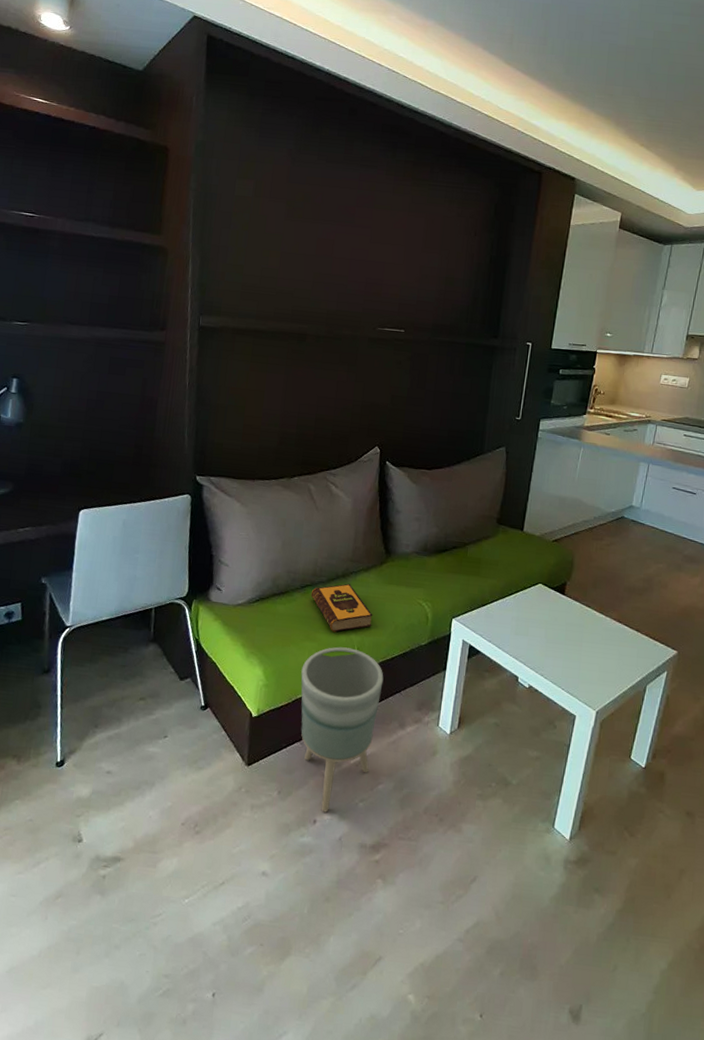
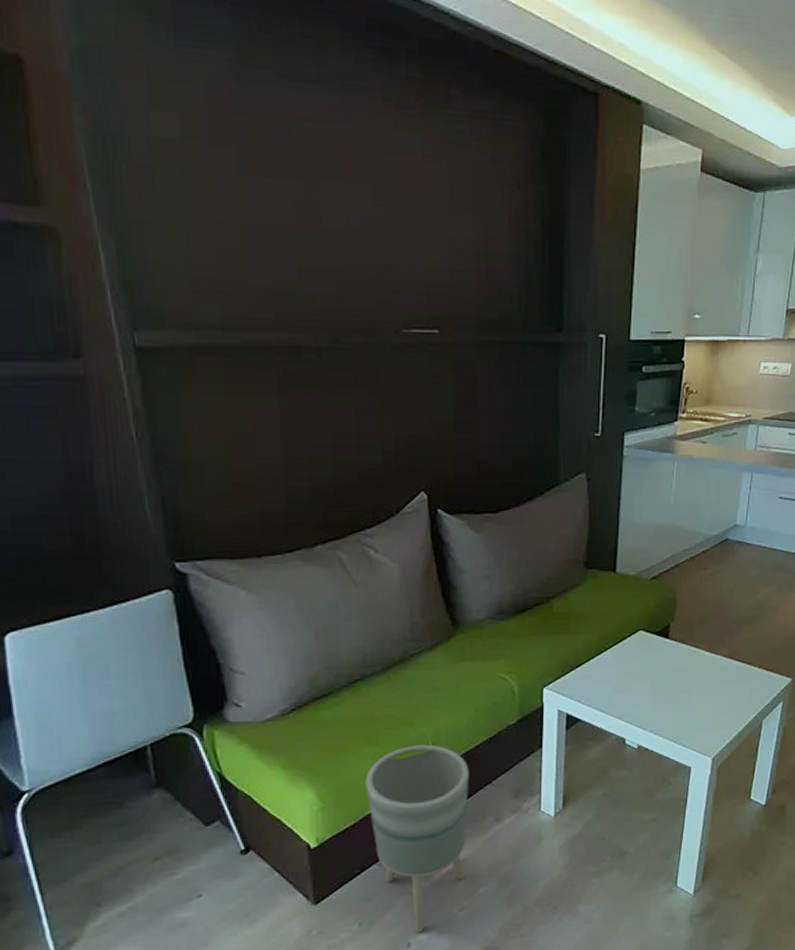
hardback book: present [310,583,373,632] -> none [363,669,447,730]

